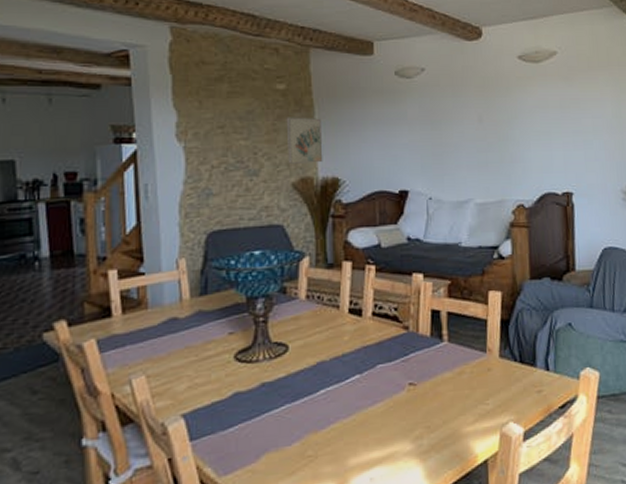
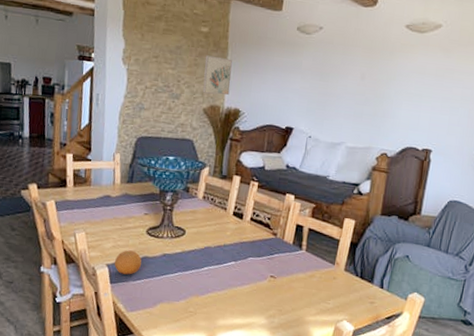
fruit: none [192,387,232,424] -> present [114,250,142,275]

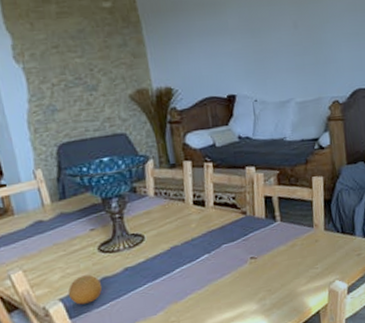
wall art: present [202,55,232,95] -> none [116,33,155,78]

